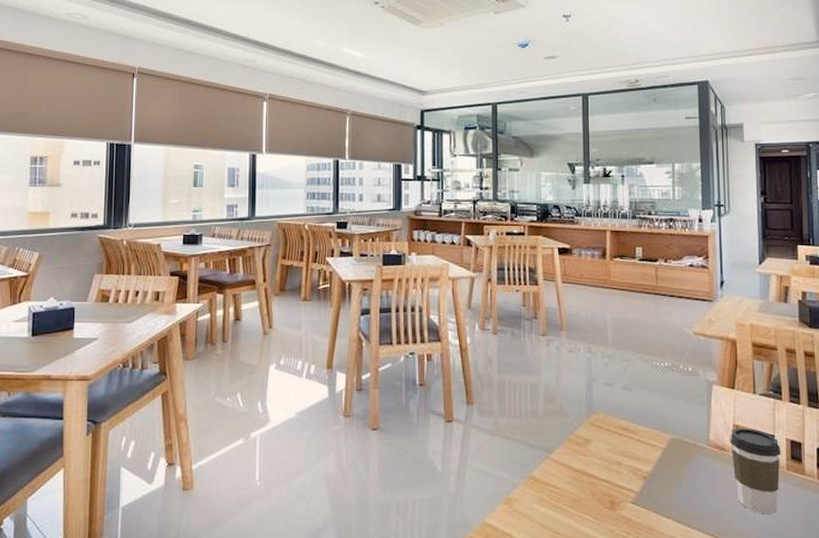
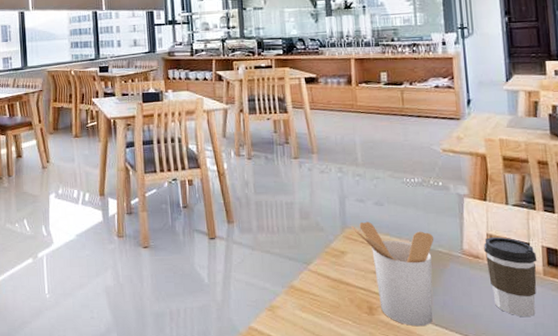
utensil holder: none [597,407,681,524] -> present [351,221,434,327]

